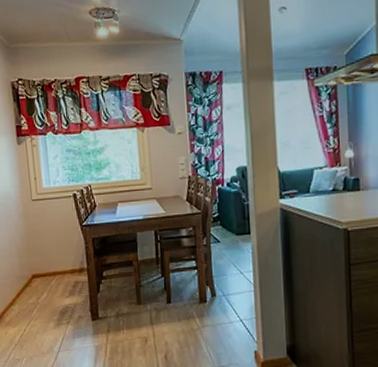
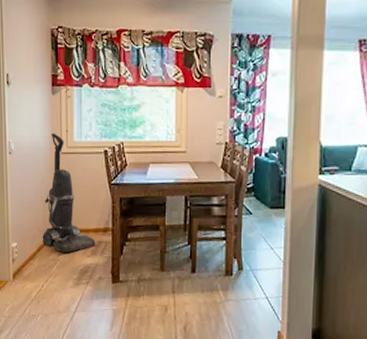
vacuum cleaner: none [20,181,73,296] -> present [42,133,95,253]

